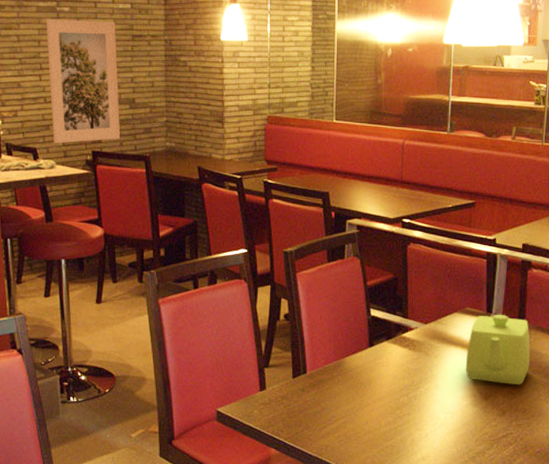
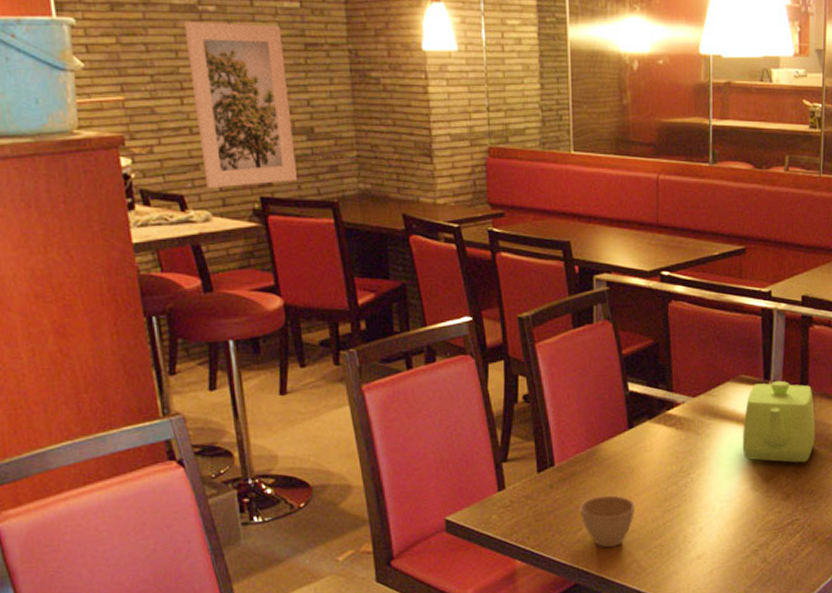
cup: none [325,401,372,445] -> present [579,495,636,548]

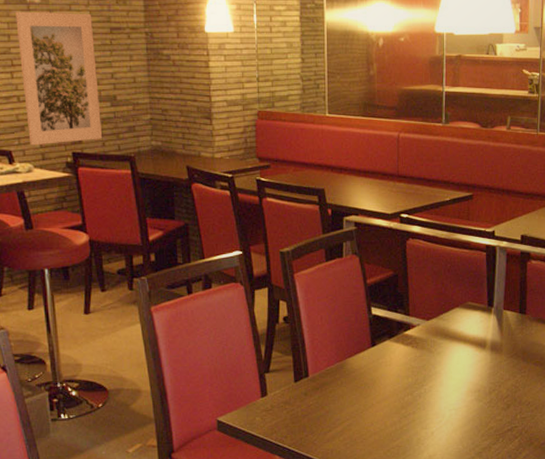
cup: present [579,495,636,548] -> none [329,402,377,447]
teapot: present [742,380,815,463] -> none [468,307,532,378]

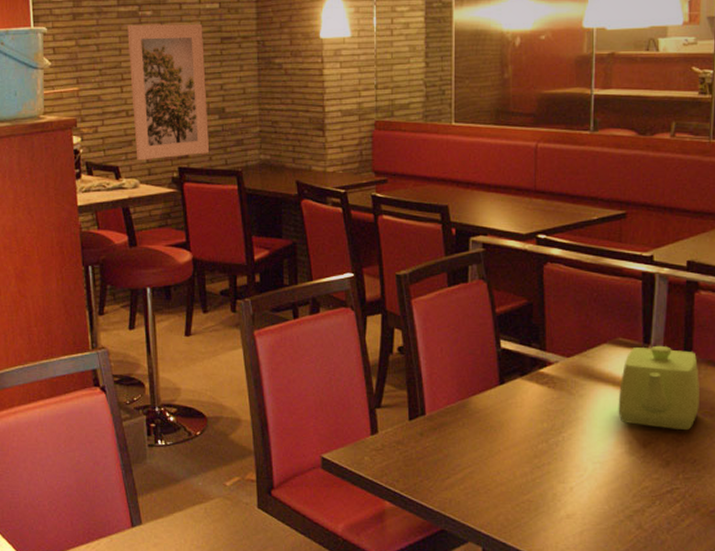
teapot: none [468,307,532,378] -> present [618,345,699,431]

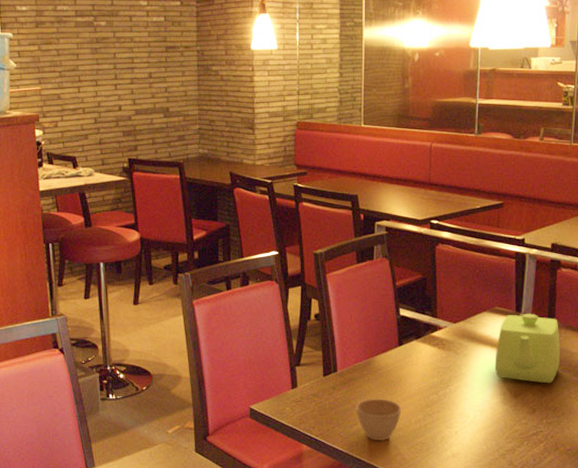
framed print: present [127,23,210,161] -> none [84,33,156,152]
cup: none [448,447,504,498] -> present [355,398,402,441]

